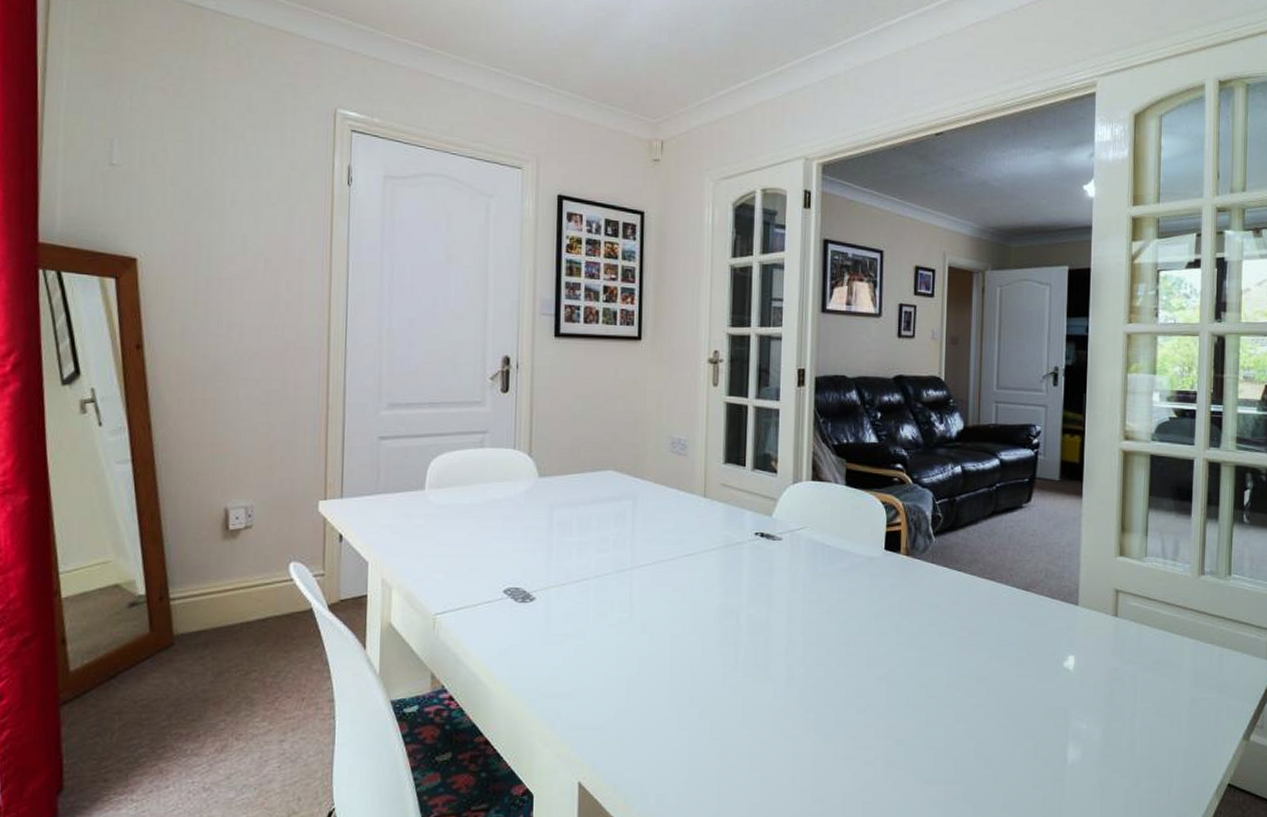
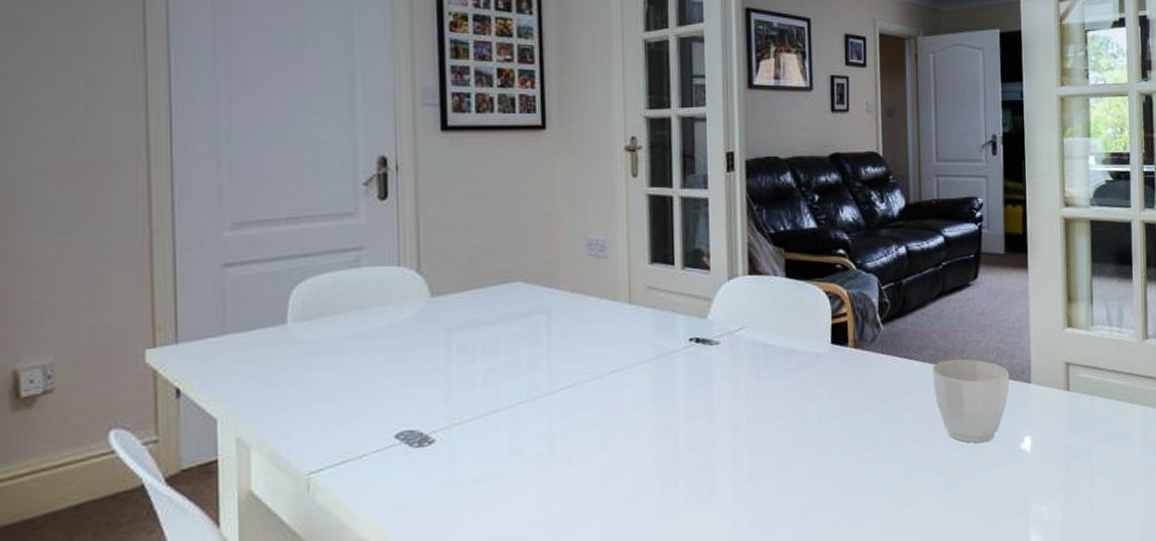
cup: none [980,575,1057,657] -> present [932,358,1010,444]

